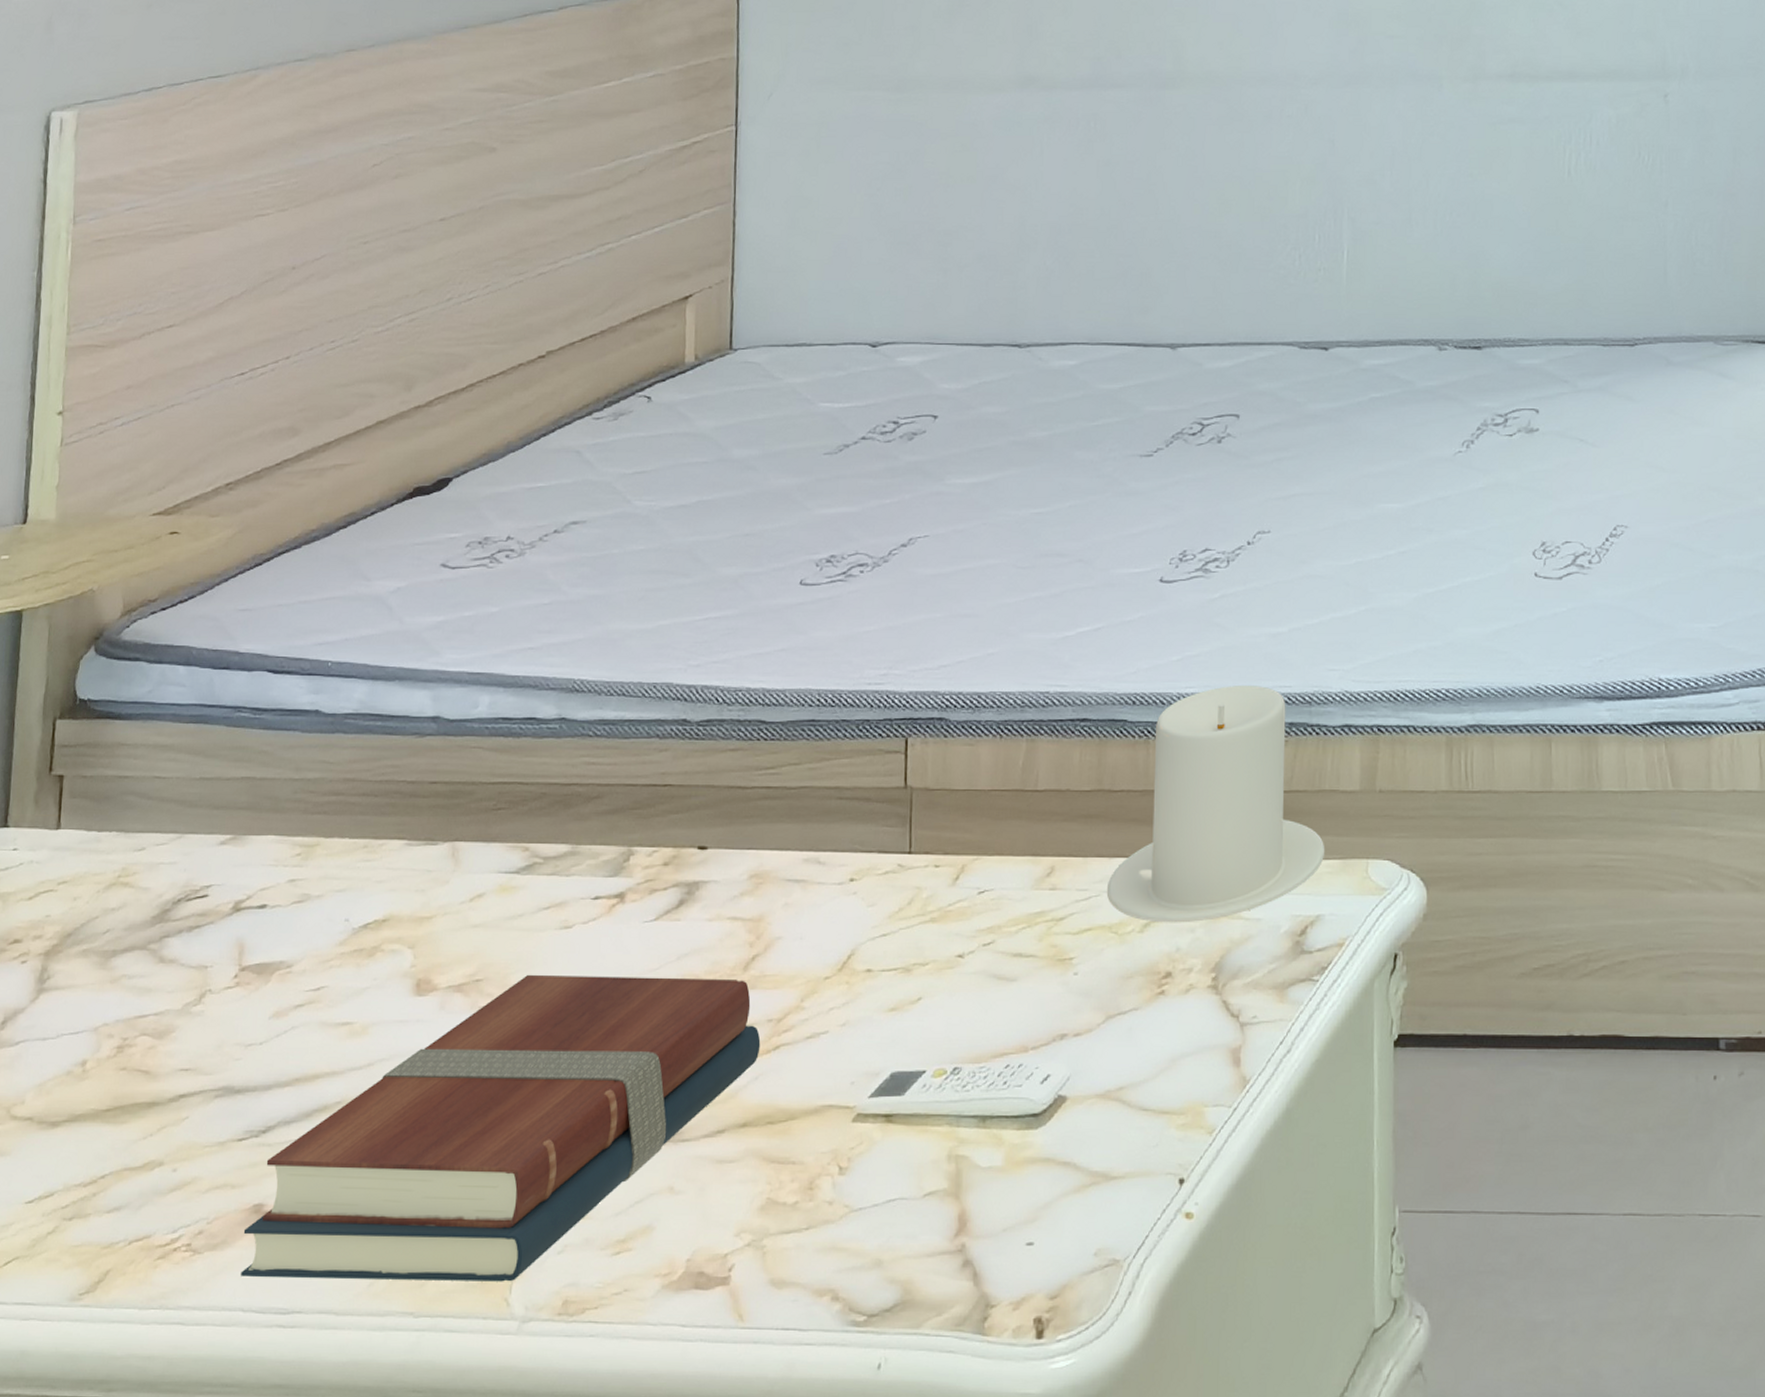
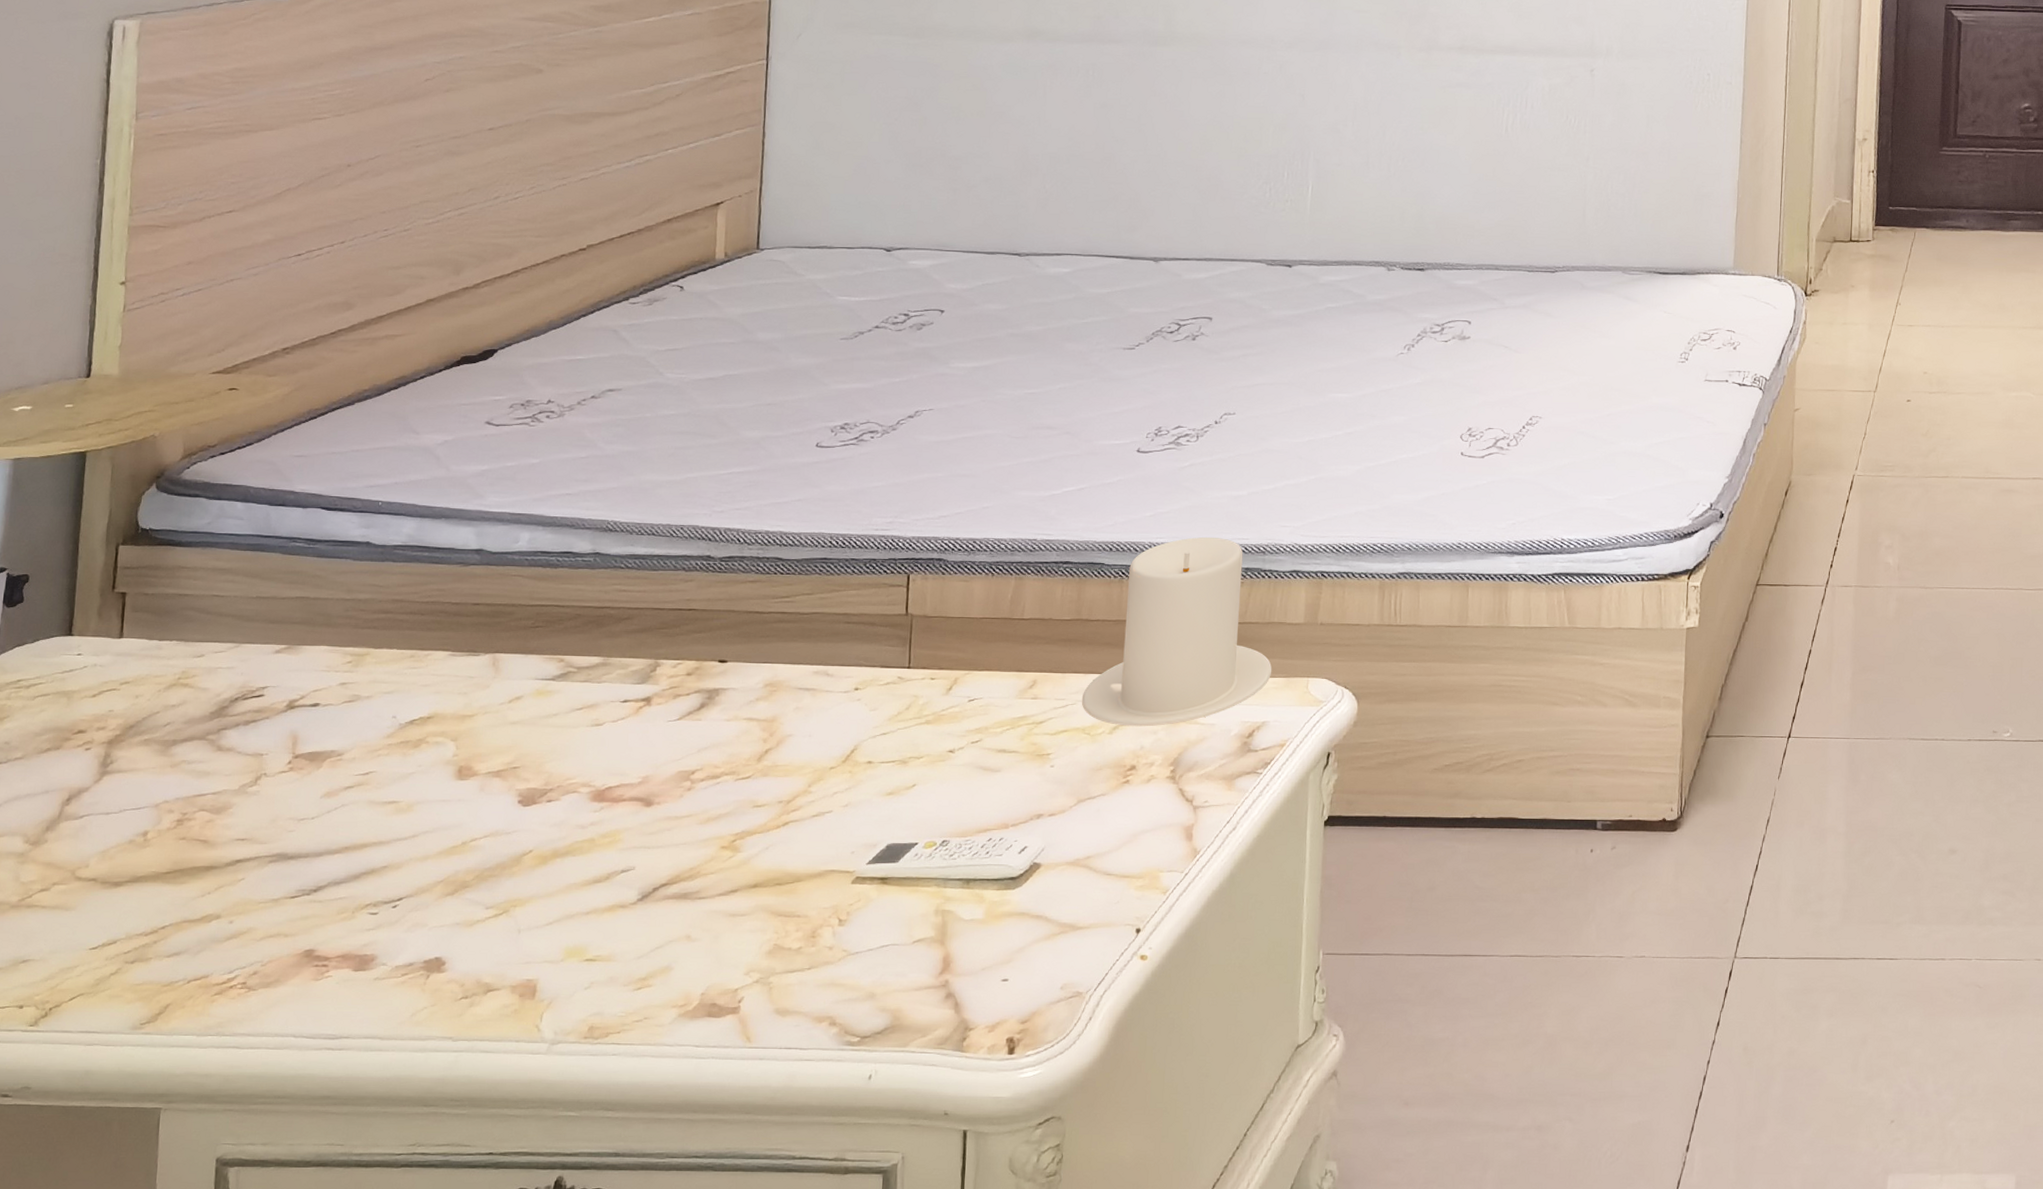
books: present [241,974,761,1282] -> none [292,763,772,1012]

